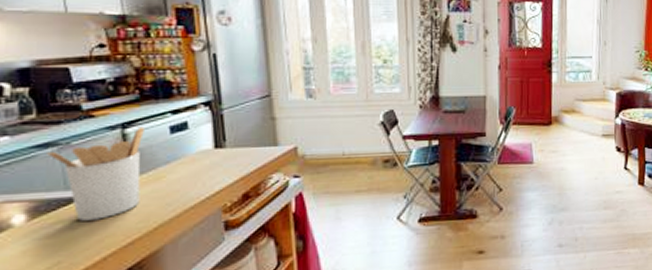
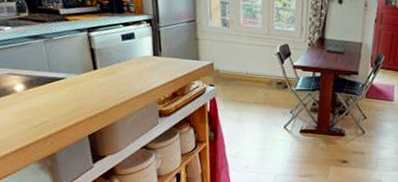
utensil holder: present [47,126,144,221] -> none [37,32,104,96]

